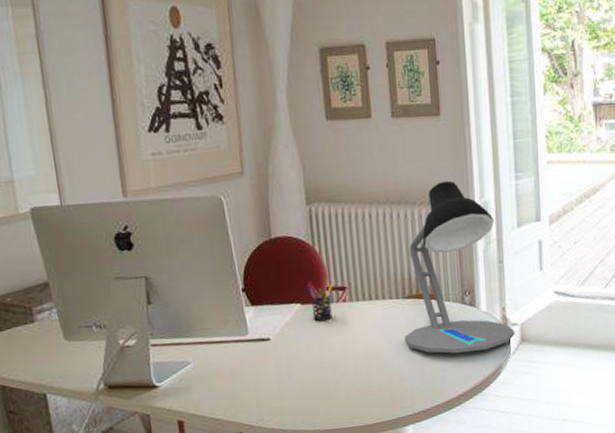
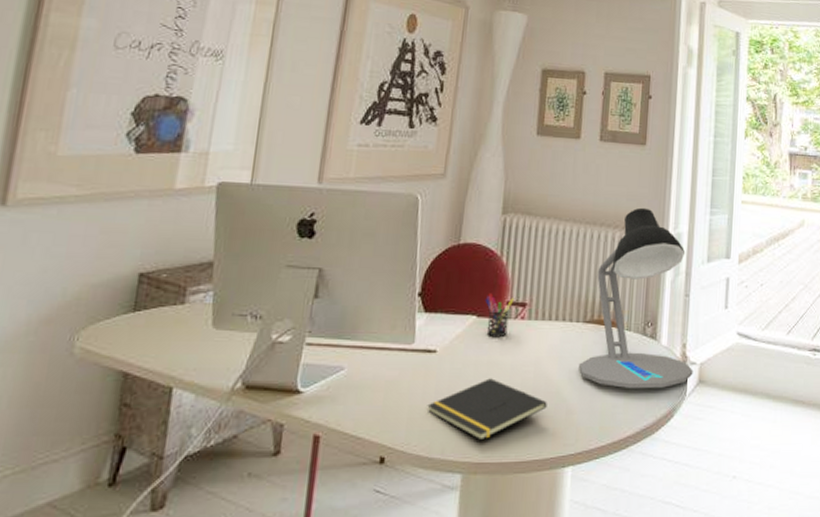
notepad: none [271,357,381,412] -> present [427,378,547,441]

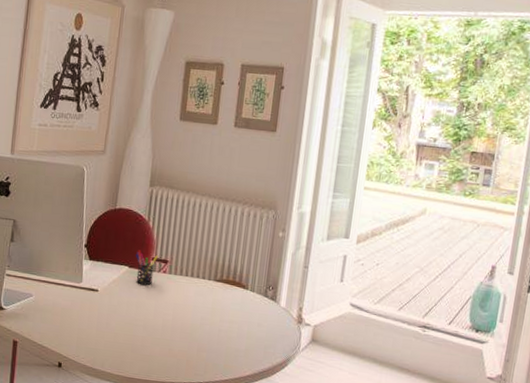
notepad: present [427,378,547,441] -> none [91,316,183,362]
desk lamp: present [579,207,694,388] -> none [209,187,308,342]

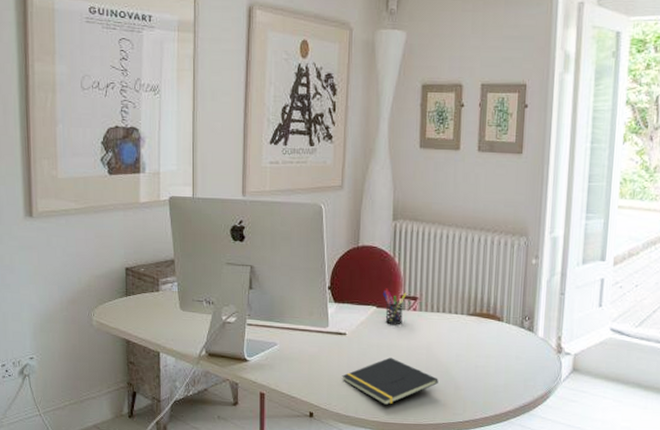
notepad: none [91,316,183,362] -> present [342,357,438,406]

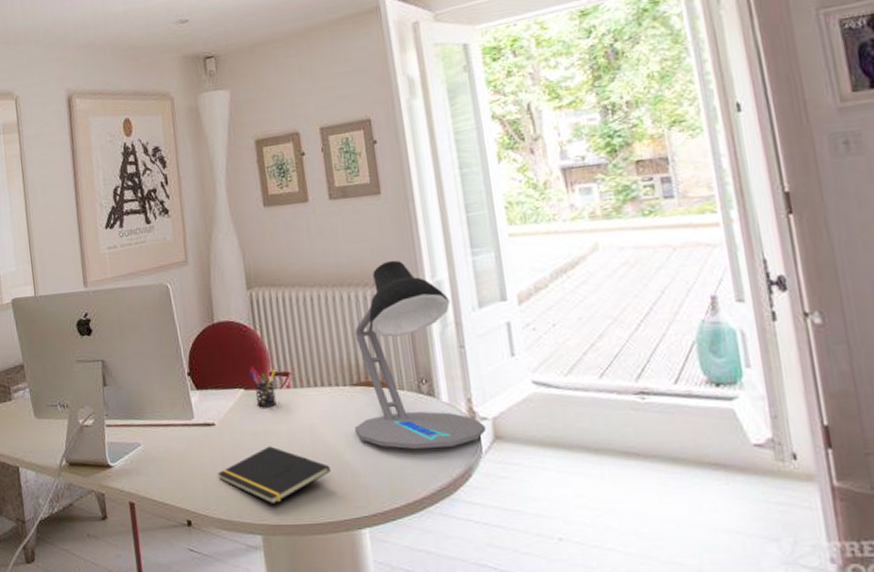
desk lamp: none [464,213,568,373] -> present [355,260,486,449]

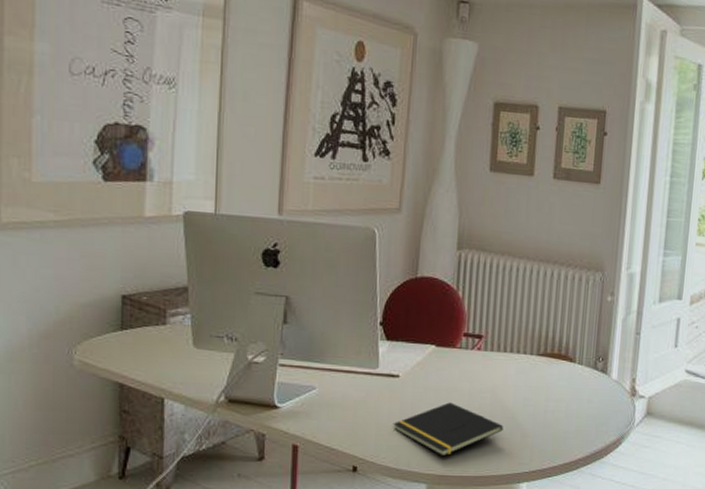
pen holder: present [248,366,277,407] -> none [443,325,471,365]
desk lamp: present [355,260,486,449] -> none [533,247,642,418]

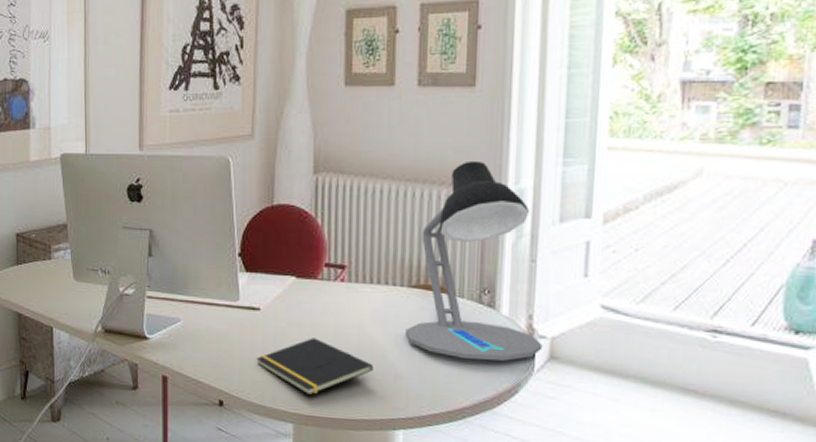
desk lamp: none [533,247,642,418] -> present [406,160,543,361]

